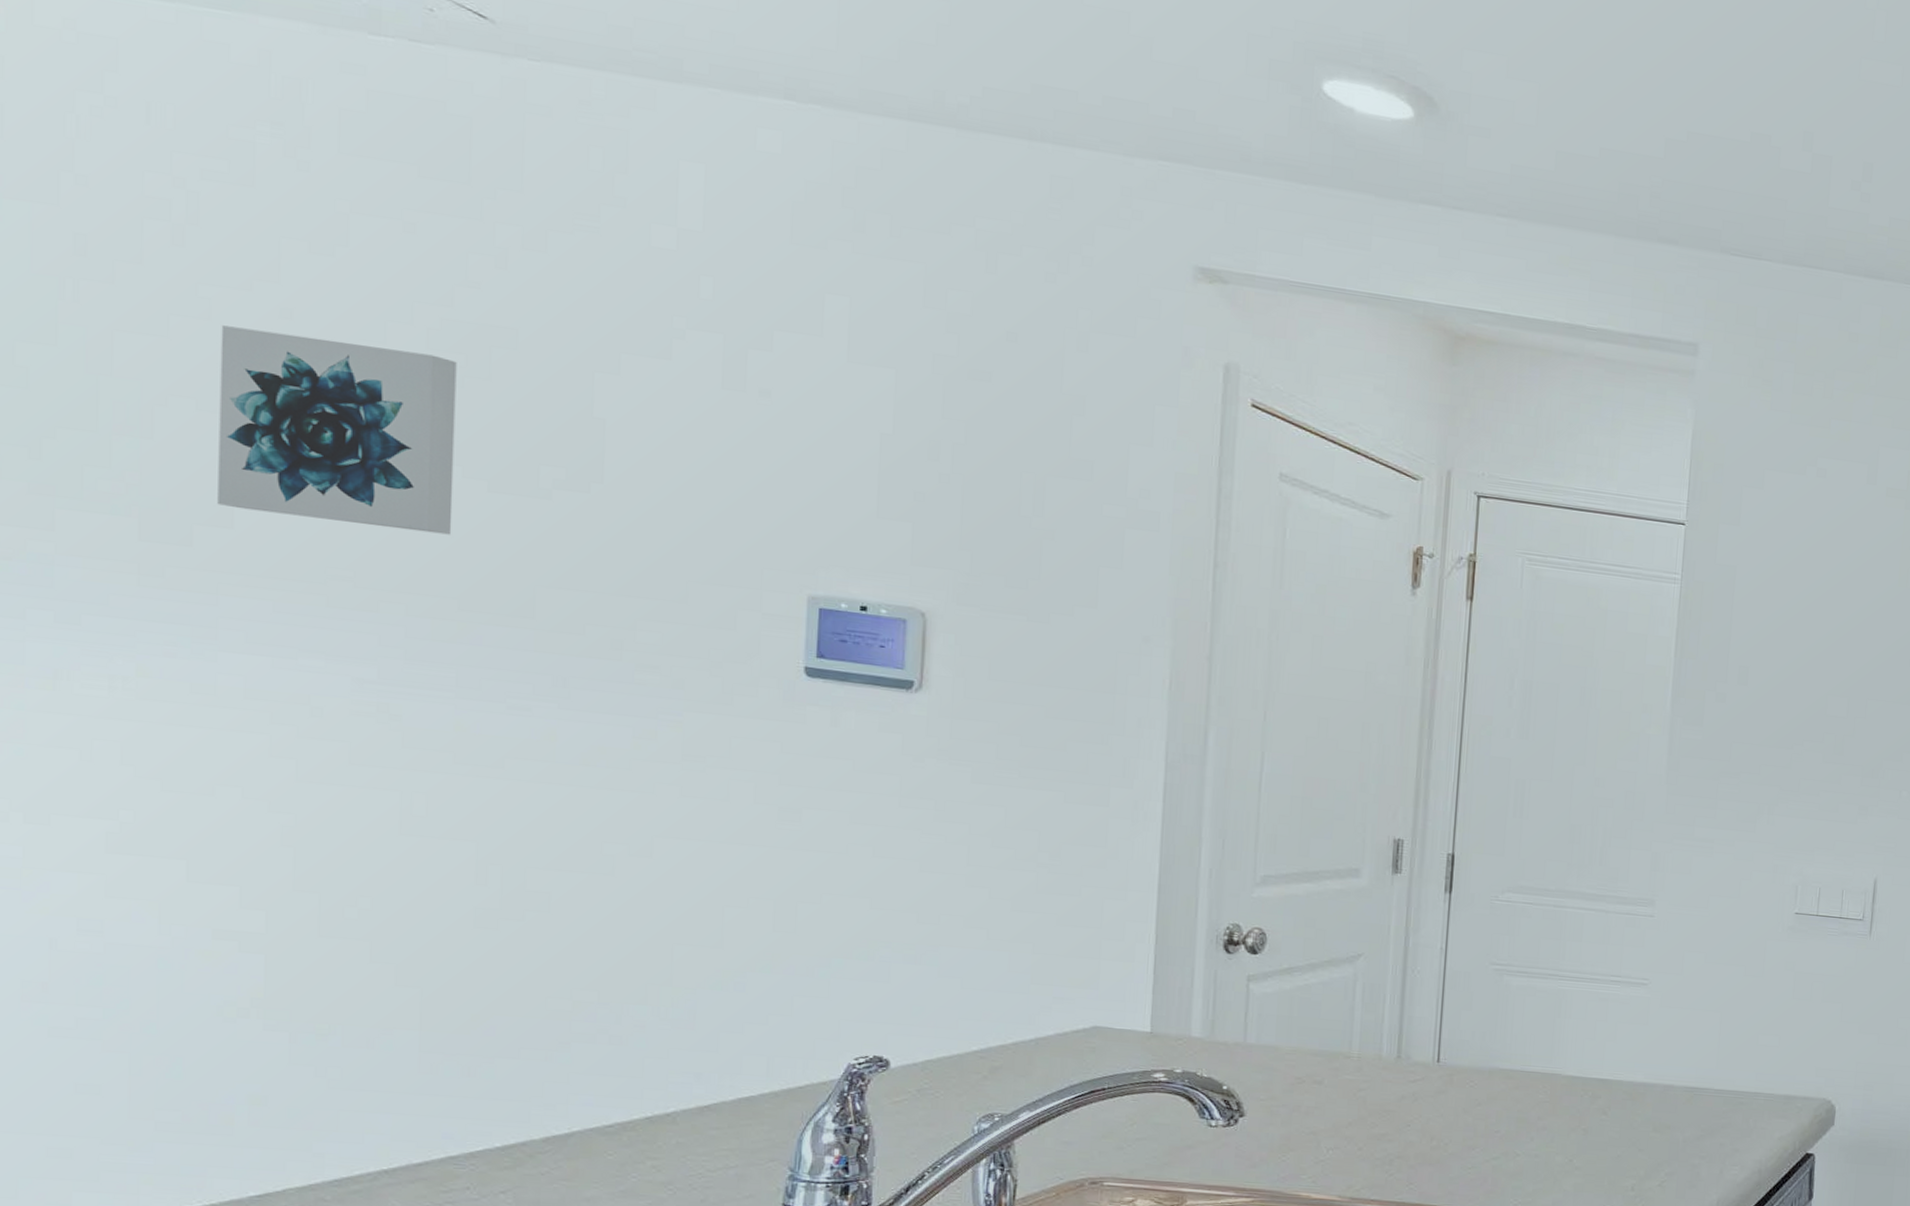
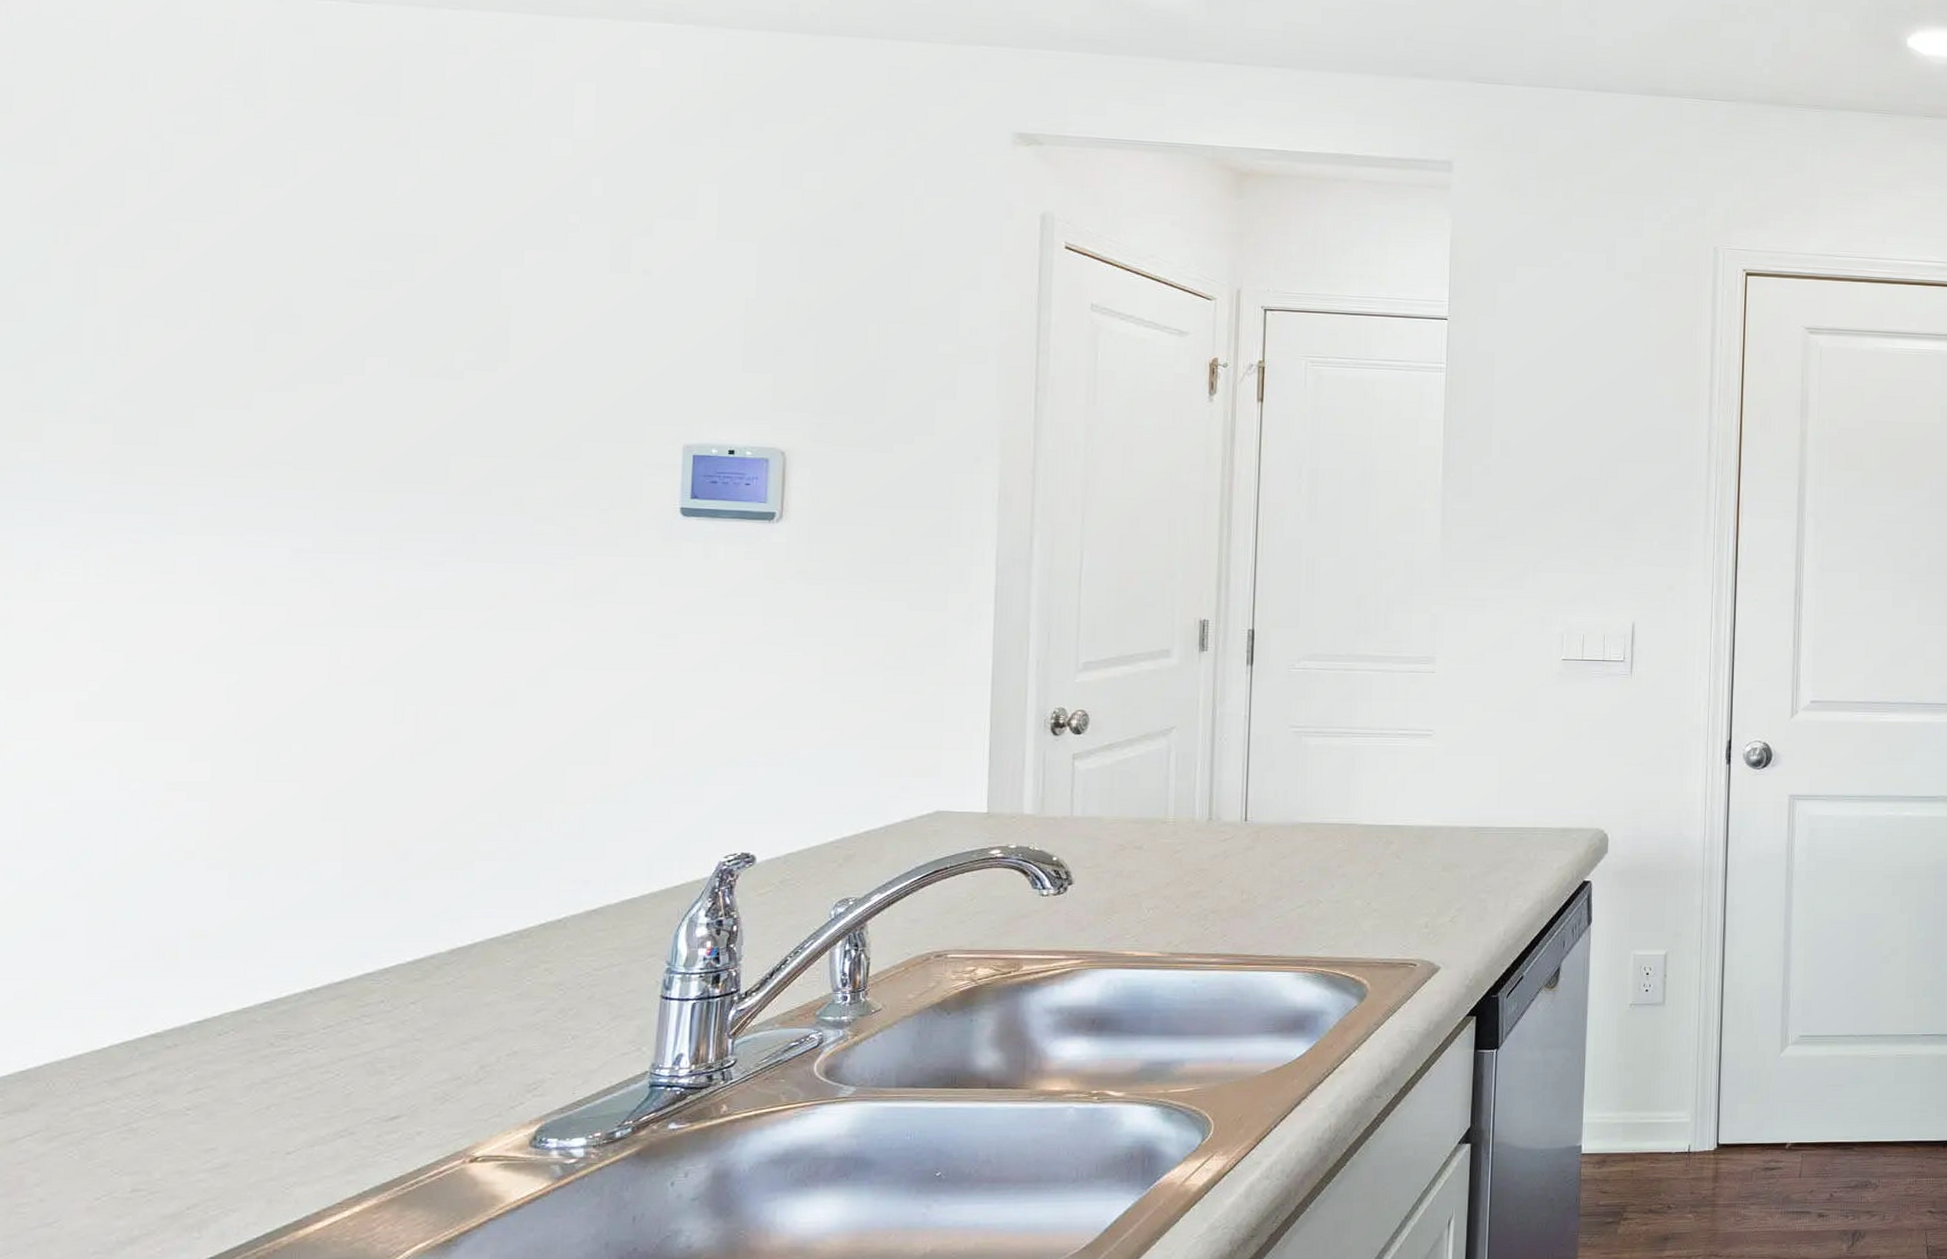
wall art: present [217,325,457,535] -> none [180,254,385,417]

